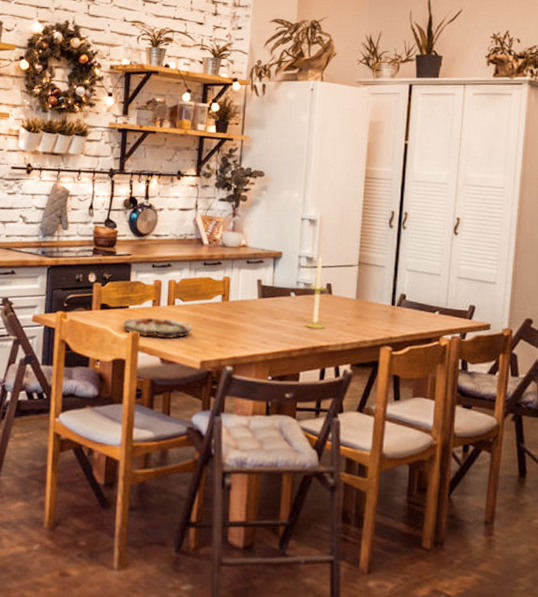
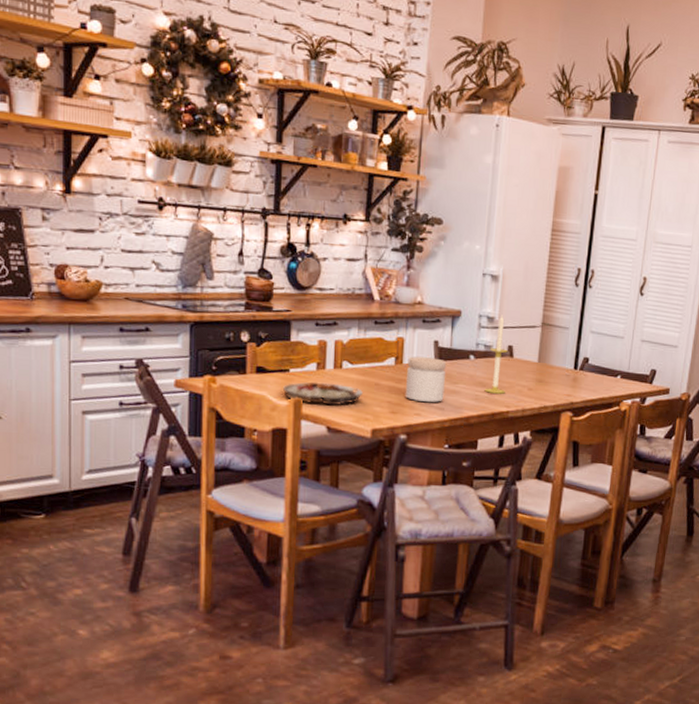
jar: none [231,294,268,337] -> present [405,356,446,403]

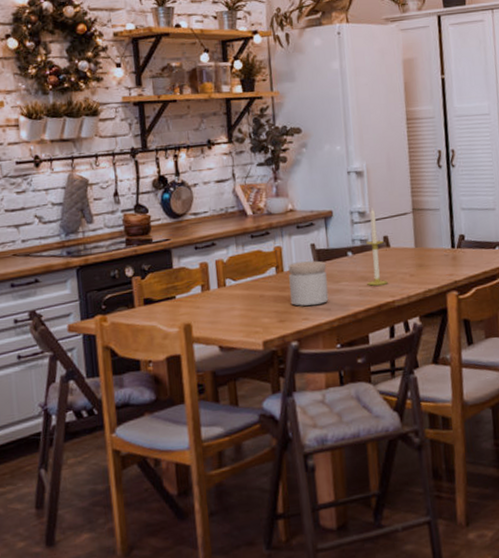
plate: present [283,381,363,406] -> none [172,302,249,327]

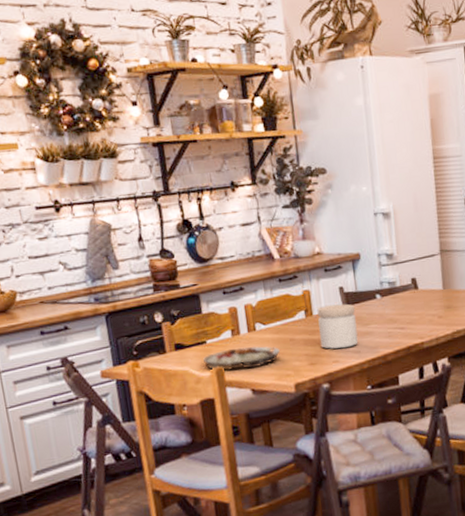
plate: none [172,302,249,327] -> present [203,346,280,371]
candle: present [365,208,388,286] -> none [393,250,417,328]

